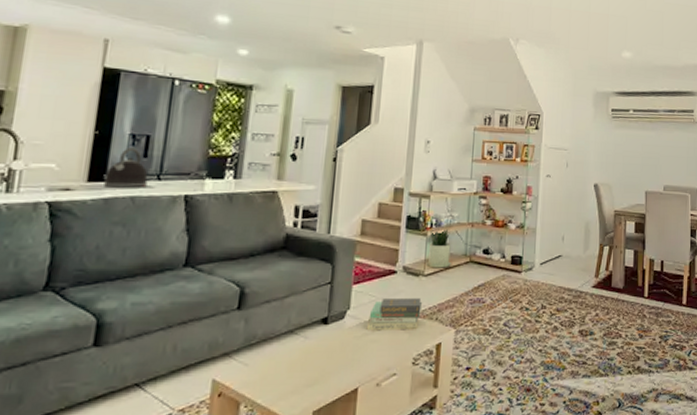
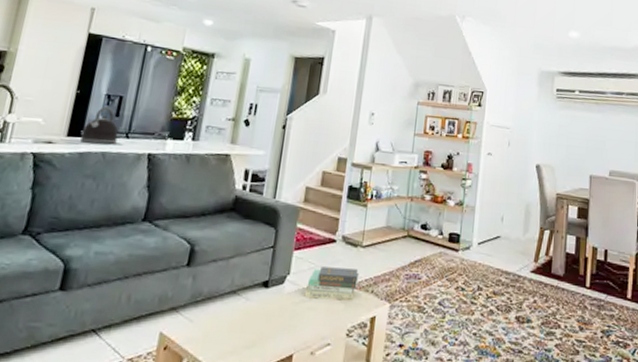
planter: present [426,229,451,268] -> none [364,201,390,241]

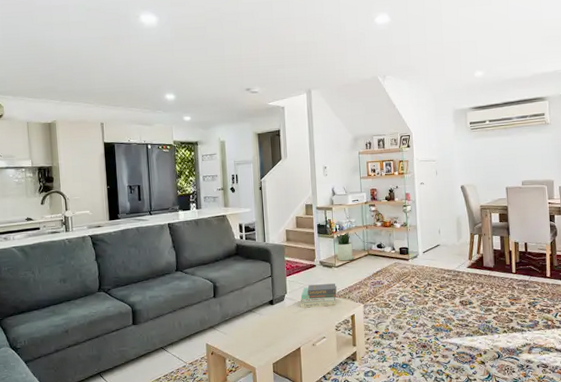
kettle: present [80,107,118,146] -> none [119,195,144,224]
planter: none [364,201,390,241] -> present [336,232,354,261]

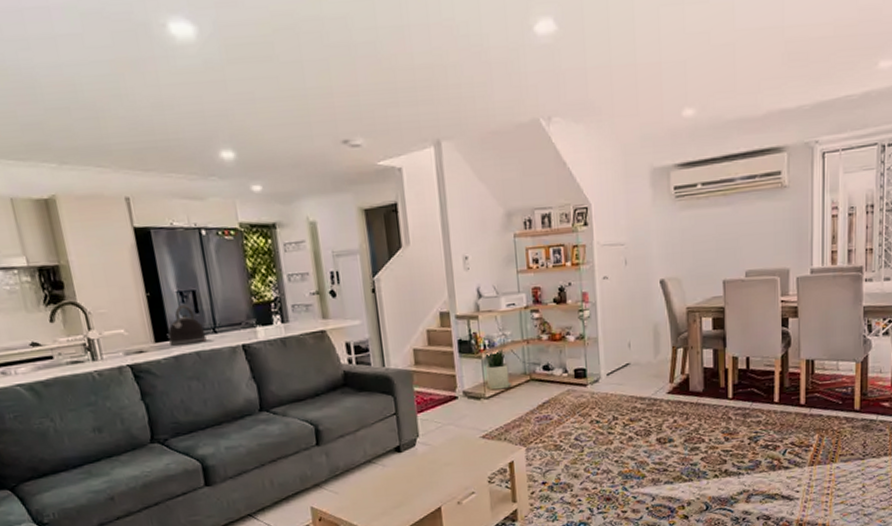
kettle: none [119,195,144,224] -> present [168,304,207,347]
books: present [300,283,338,308] -> none [438,421,490,456]

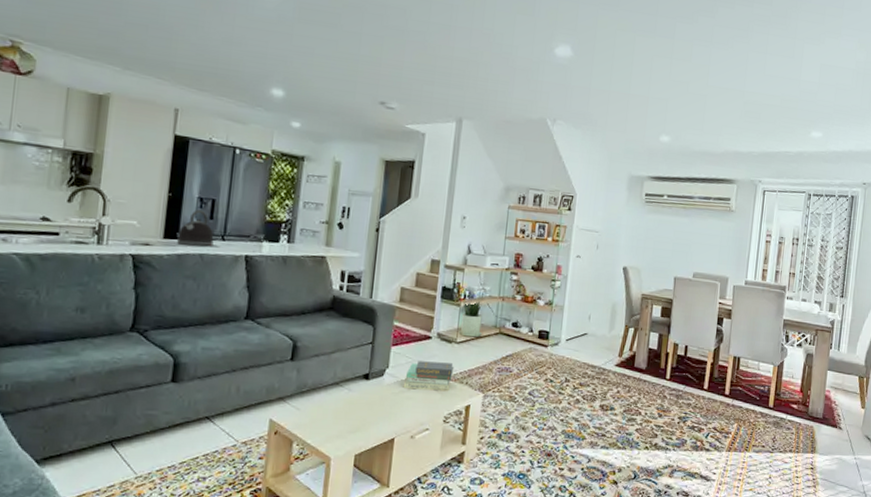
books: none [438,421,490,456] -> present [403,361,455,390]

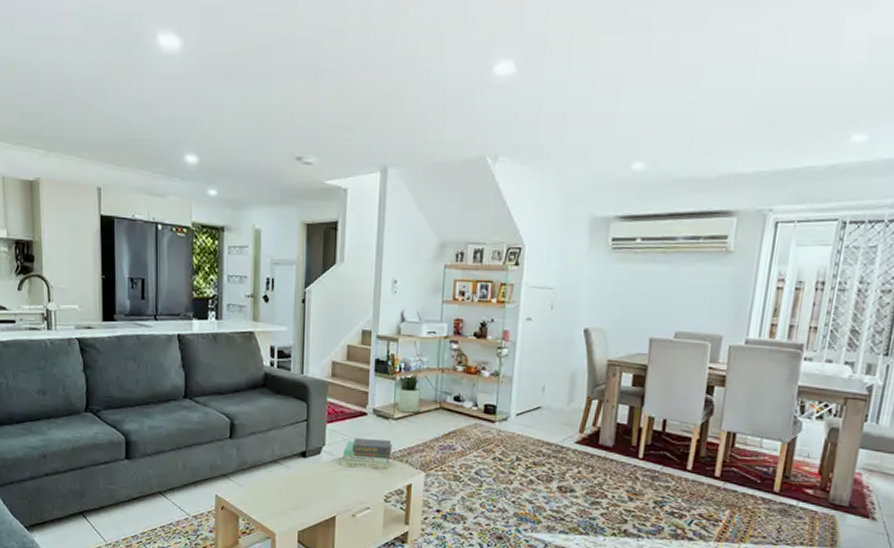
kettle: present [177,209,214,248] -> none [115,290,147,329]

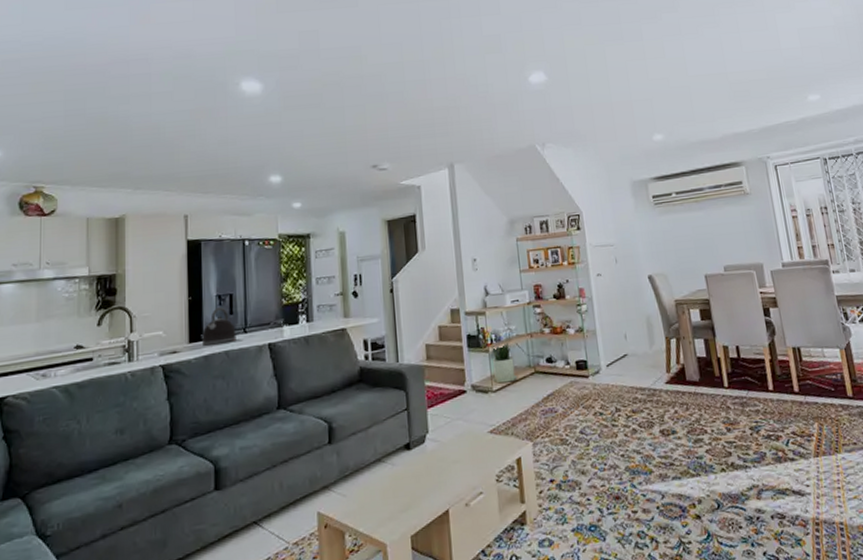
kettle: none [115,290,147,329] -> present [202,307,237,347]
books: present [341,438,393,469] -> none [446,415,497,453]

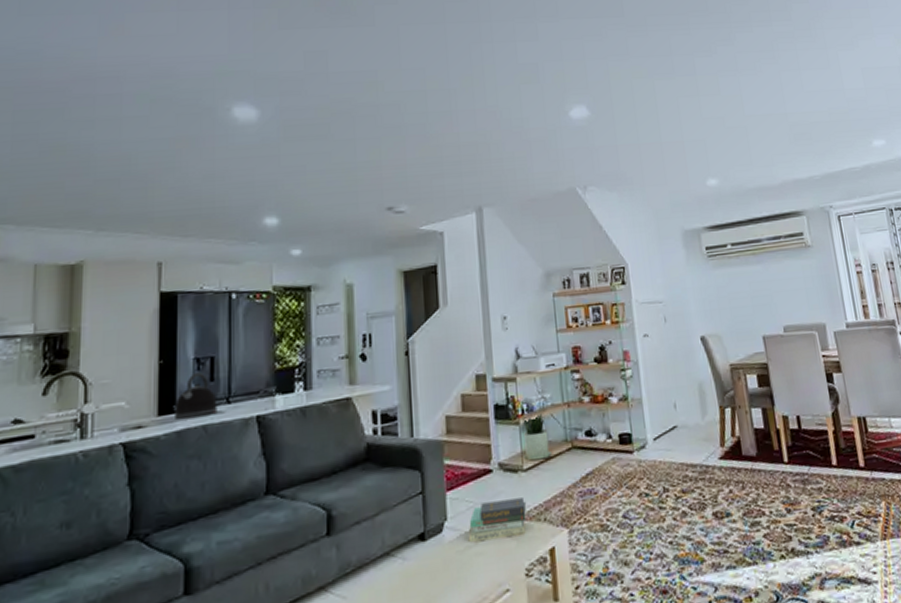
books: none [446,415,497,453] -> present [468,498,527,543]

